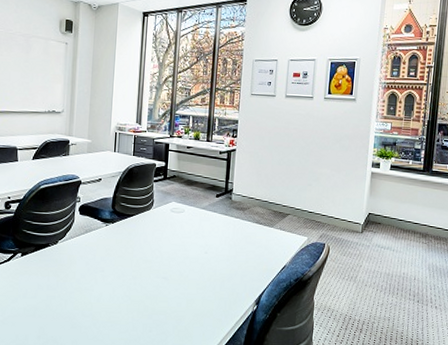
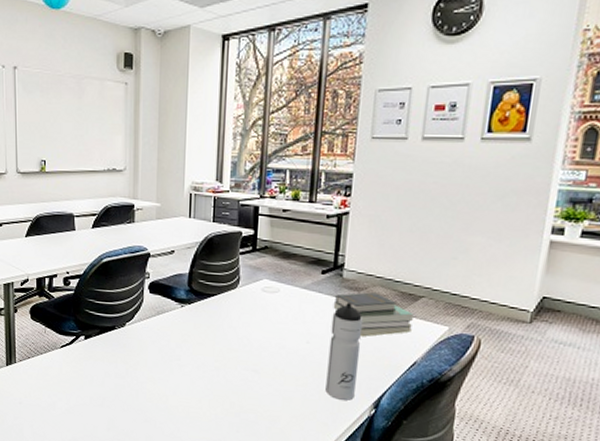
water bottle: none [219,220,247,299] -> present [325,302,364,401]
books: none [225,211,283,247] -> present [333,292,413,337]

